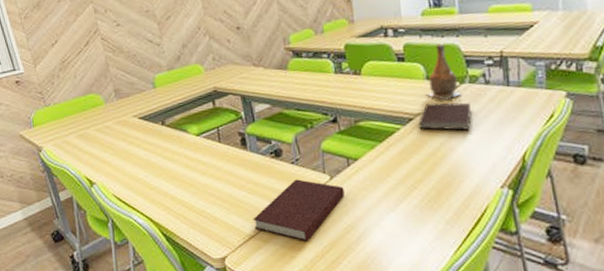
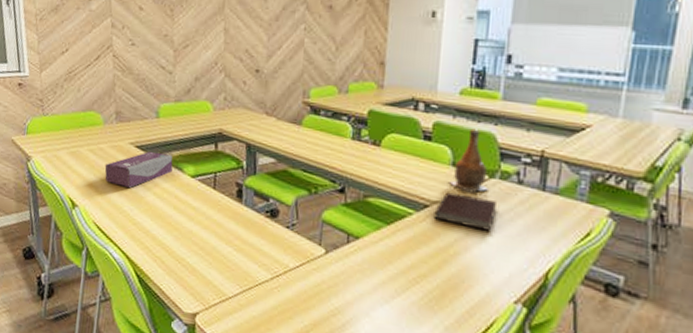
tissue box: none [113,119,178,157] -> present [104,151,173,188]
notebook: present [252,179,345,241] -> none [233,245,338,316]

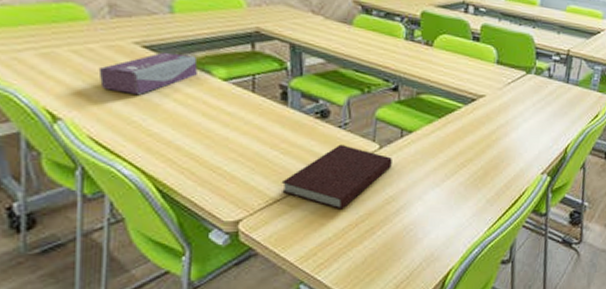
notebook: none [233,245,338,316] -> present [281,144,392,210]
notebook: present [433,192,496,231] -> none [480,87,531,118]
bottle: present [448,128,488,193] -> none [493,30,526,87]

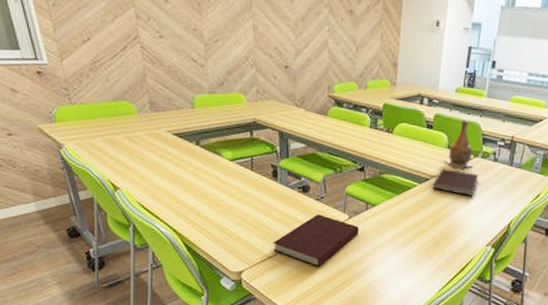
tissue box: present [98,52,198,94] -> none [143,138,211,171]
notebook: none [480,87,531,118] -> present [432,168,478,196]
bottle: none [493,30,526,87] -> present [444,119,473,169]

